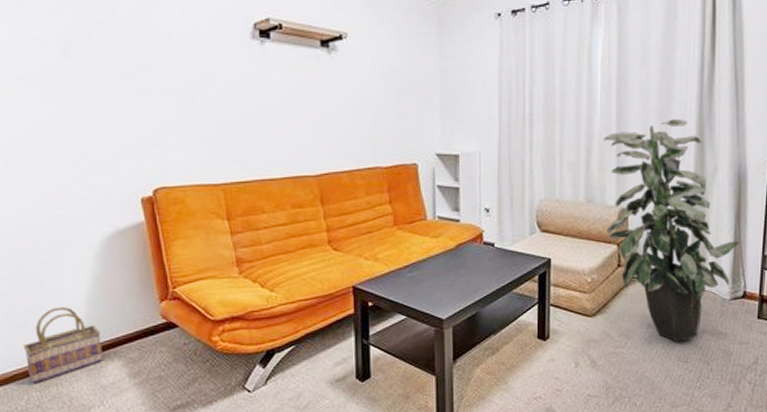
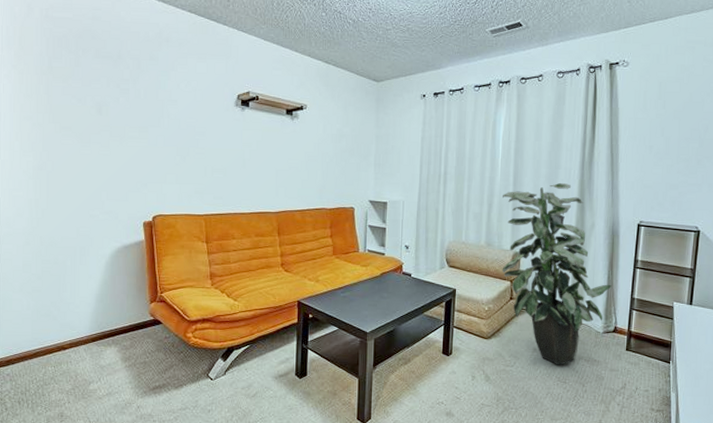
basket: present [23,306,103,384] -> none [46,301,104,361]

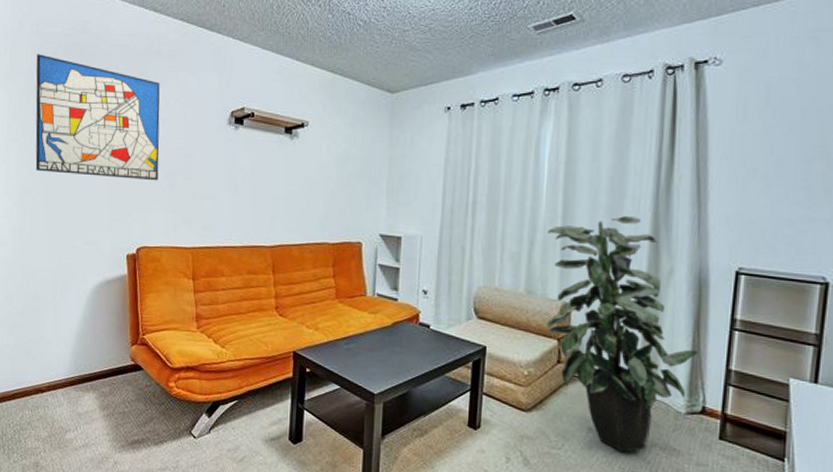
wall art: none [47,37,172,156] -> present [35,54,160,181]

